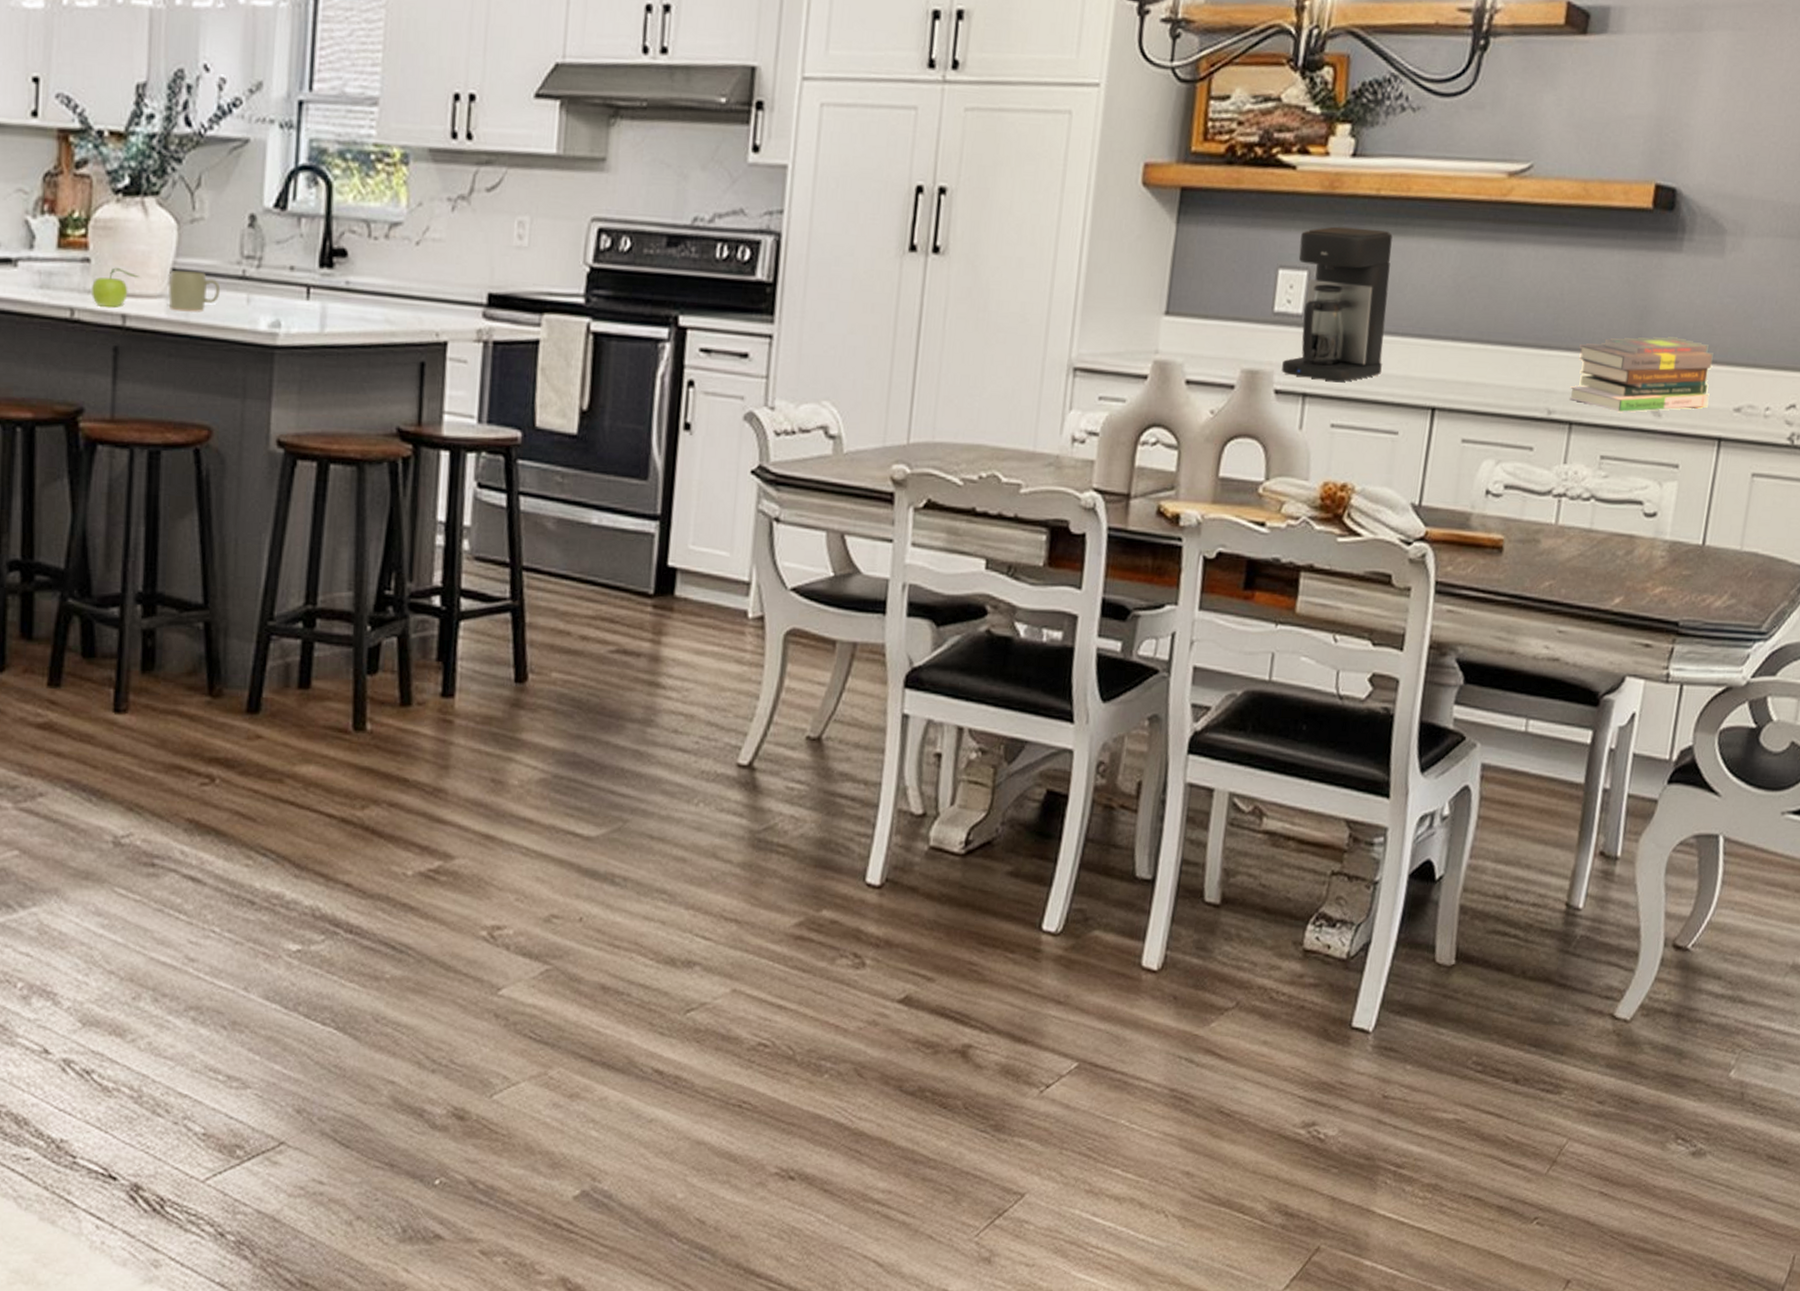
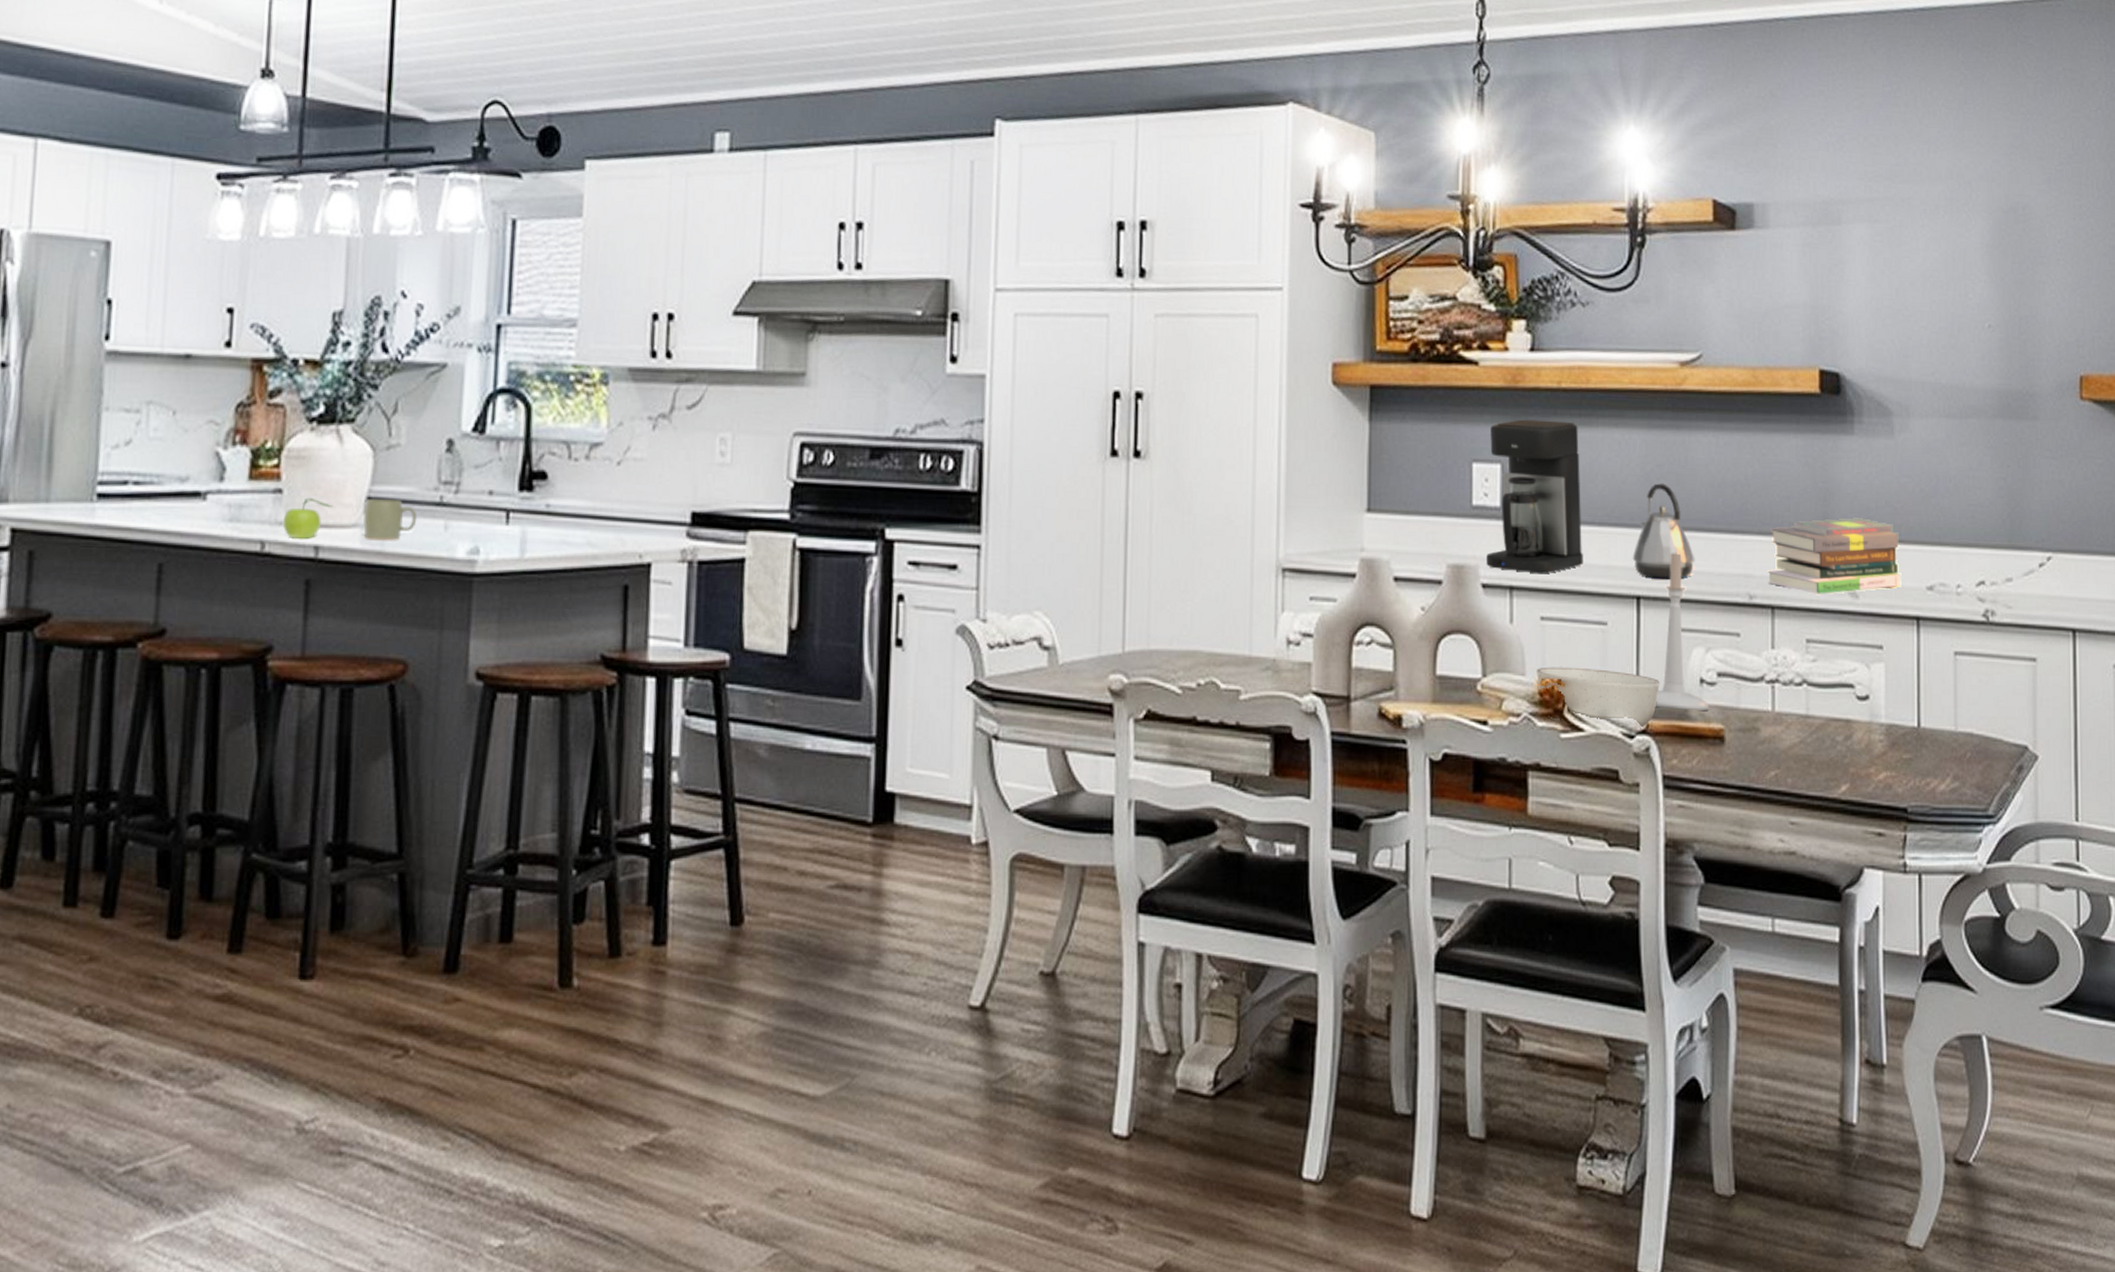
bowl: none [1320,473,1446,537] -> present [1536,667,1661,729]
kettle: none [1432,295,1498,392] -> present [1632,483,1695,579]
candlestick: none [1436,363,1492,522] -> present [1655,550,1709,711]

